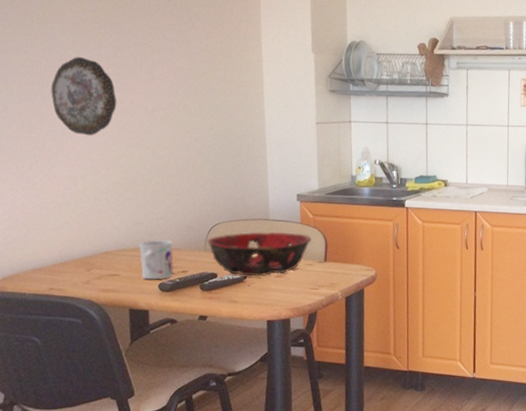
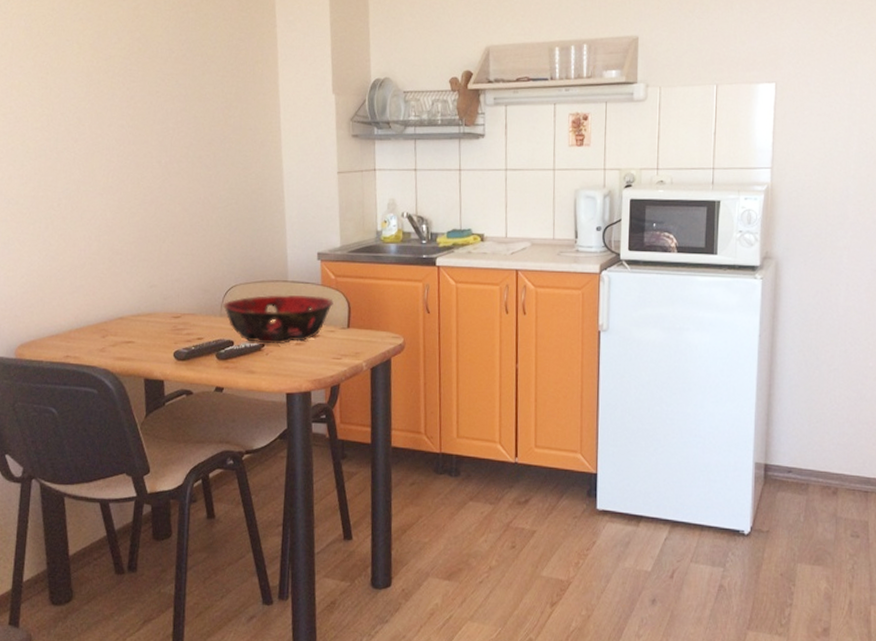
decorative plate: present [51,57,117,136] -> none [66,109,131,193]
mug: present [139,240,174,280] -> none [154,304,189,348]

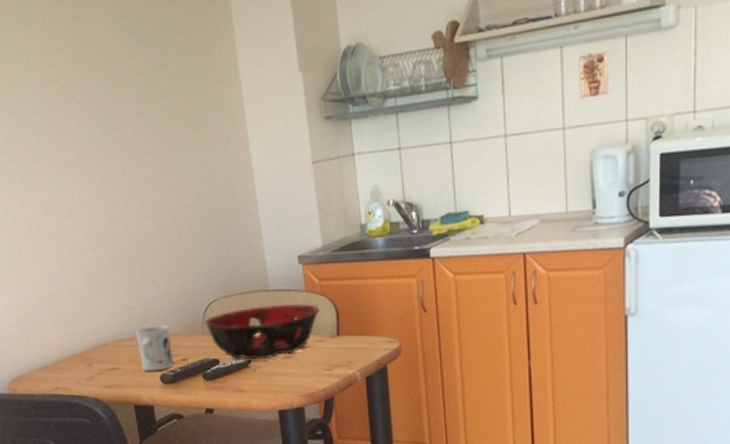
mug: none [154,304,189,348] -> present [135,325,174,372]

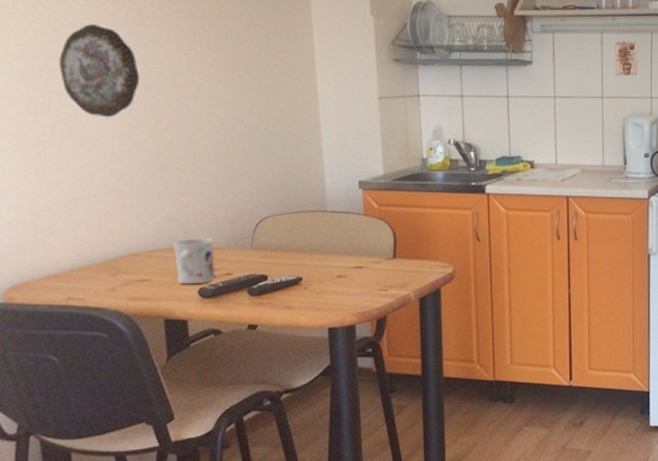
decorative plate: none [27,123,94,215] -> present [59,24,140,118]
decorative bowl: present [204,304,320,360] -> none [254,226,378,278]

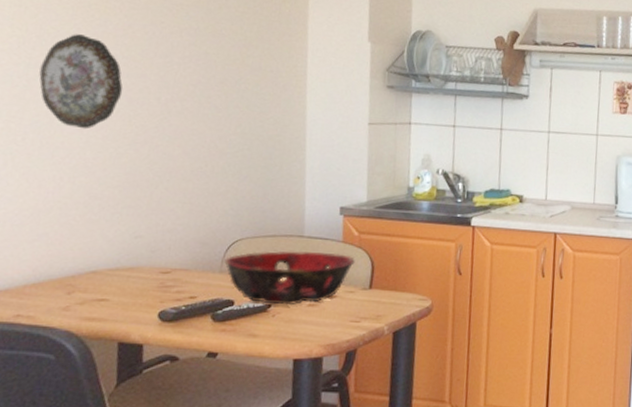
mug: present [173,238,216,285] -> none [137,257,181,307]
decorative bowl: none [254,226,378,278] -> present [224,251,355,306]

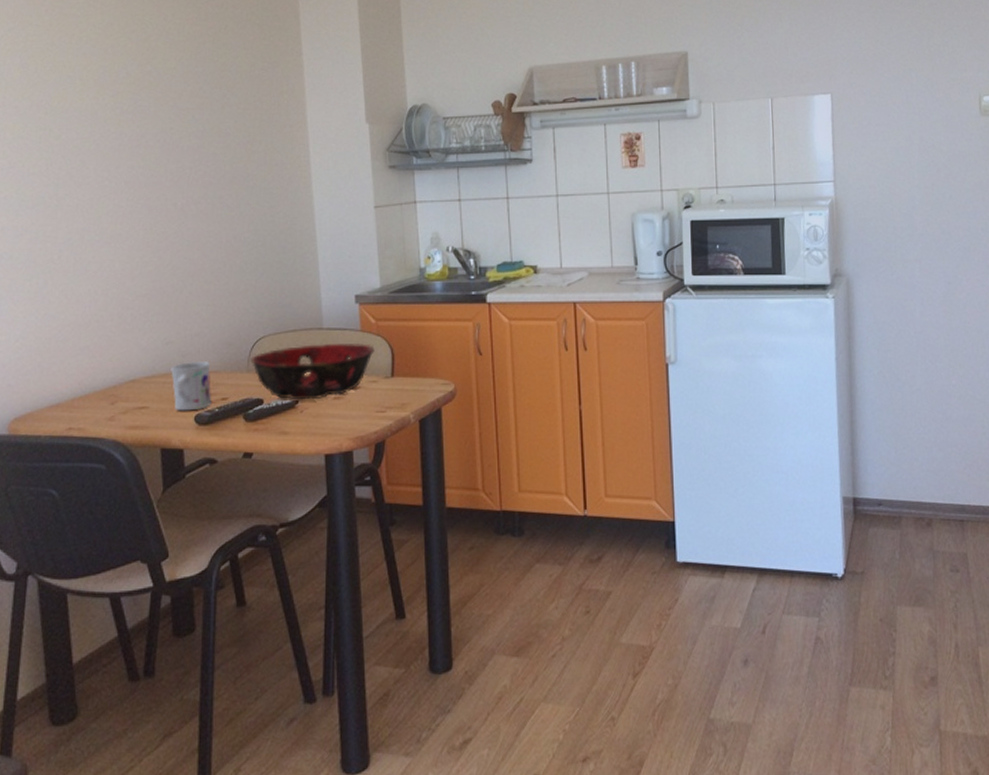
decorative plate: present [39,34,123,130] -> none [67,150,142,242]
mug: none [137,257,181,307] -> present [171,361,212,411]

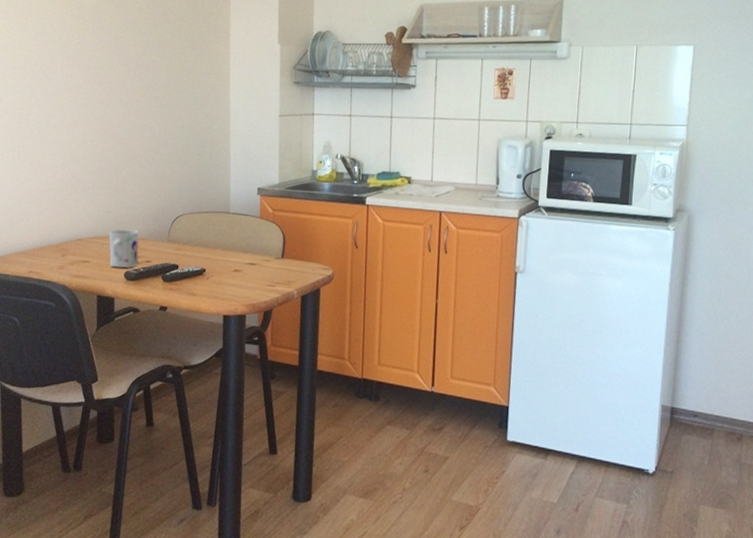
decorative bowl: present [250,344,375,400] -> none [170,225,270,271]

